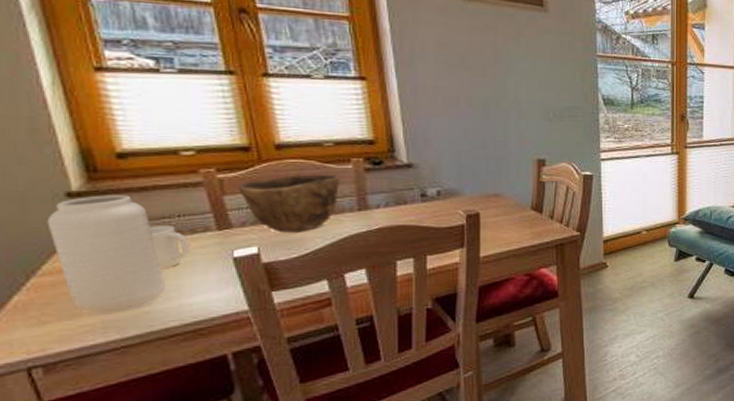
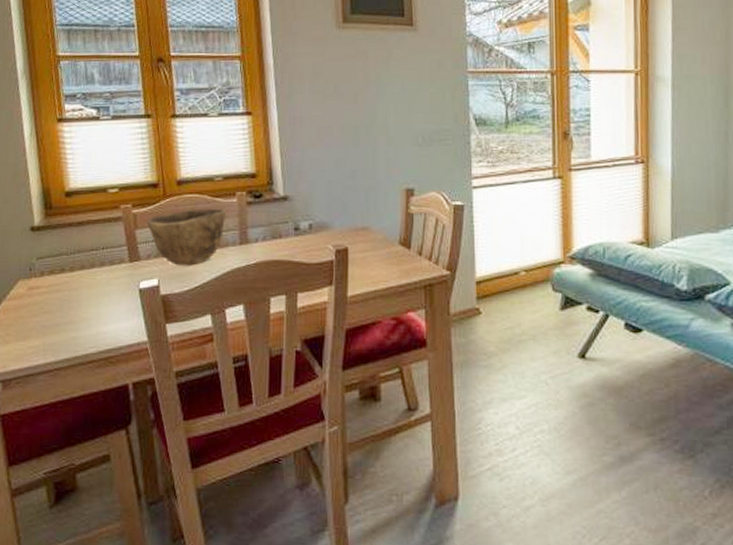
vase: present [47,195,165,316] -> none [16,229,89,339]
mug: present [150,226,189,270] -> none [82,257,108,298]

